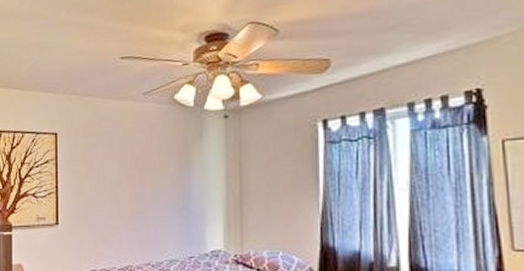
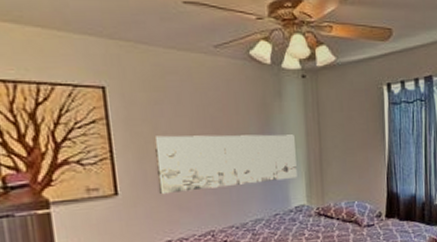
wall art: none [88,174,215,227] -> present [154,134,297,195]

